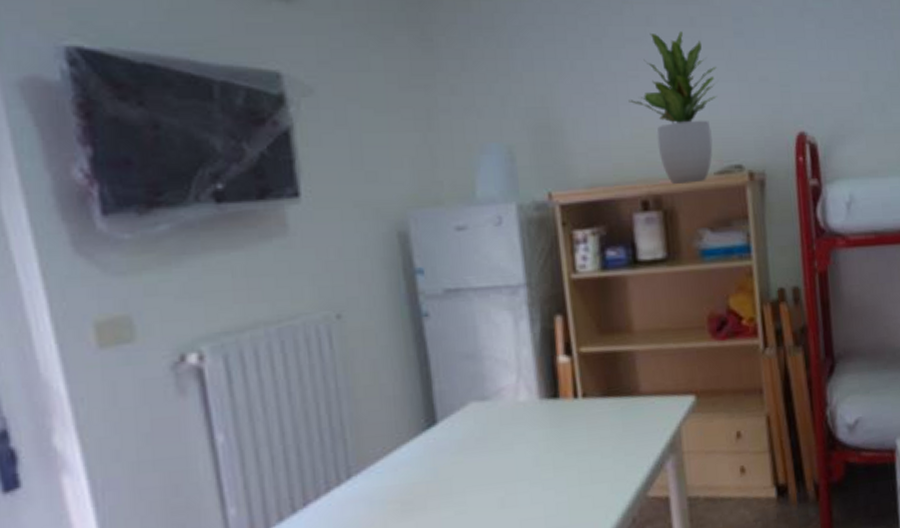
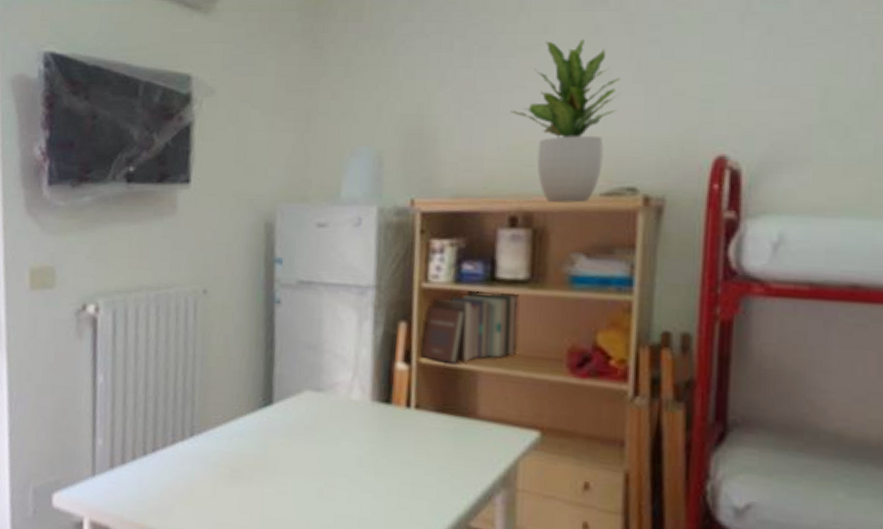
books: none [579,275,665,348] -> present [420,292,519,364]

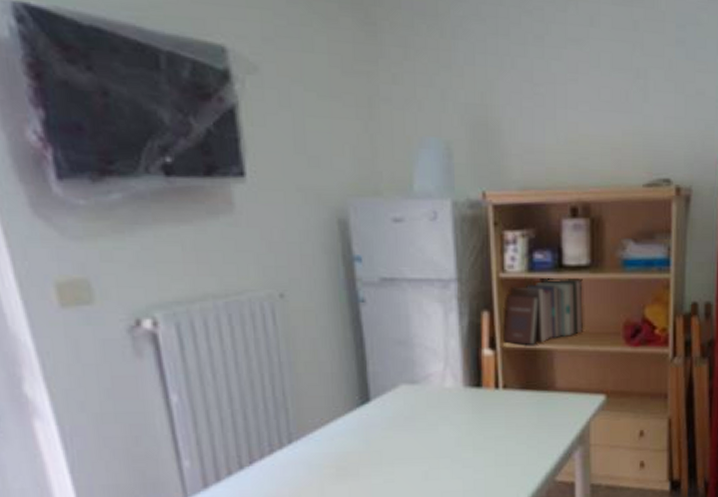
potted plant: present [511,39,620,204] -> none [566,35,655,194]

